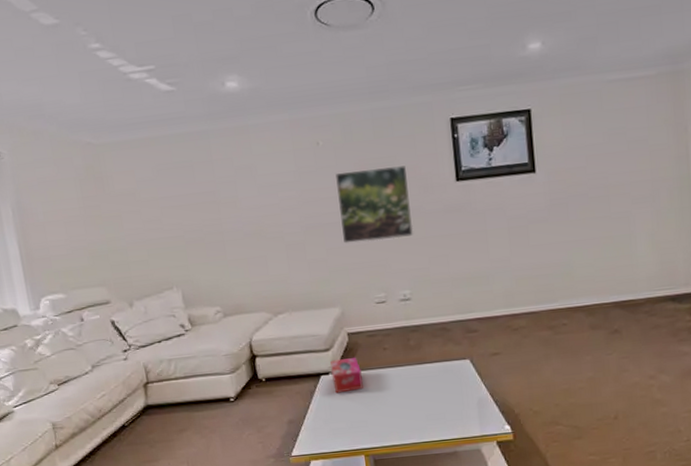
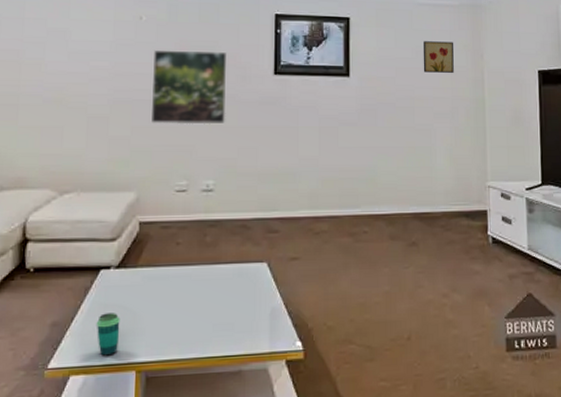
cup: none [324,410,347,445] -> present [96,313,120,356]
tissue box: present [330,357,363,394] -> none [112,250,148,292]
wall art: none [615,118,653,157] -> present [423,41,454,73]

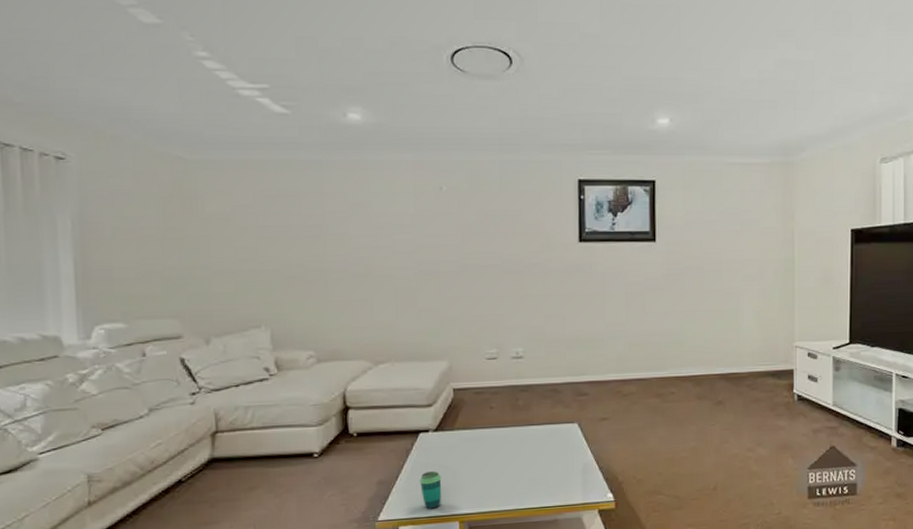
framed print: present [150,50,226,125] -> none [457,220,533,295]
wall art: present [423,41,454,73] -> none [731,202,763,235]

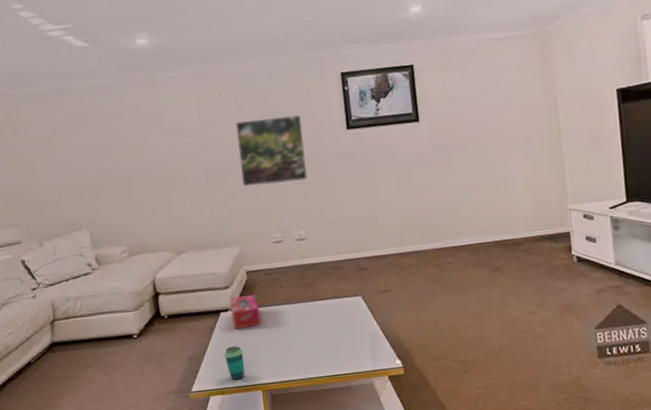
tissue box: none [431,414,465,453] -> present [229,294,261,330]
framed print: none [457,220,533,295] -> present [236,115,309,187]

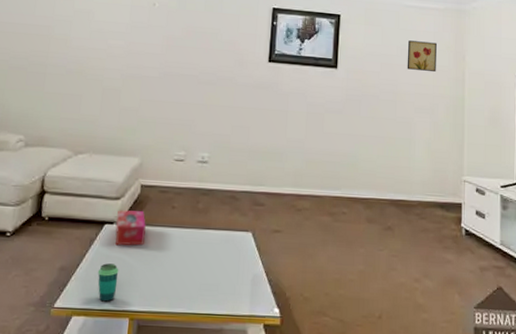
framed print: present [236,115,309,187] -> none [156,33,227,103]
wall art: none [490,73,525,108] -> present [407,40,437,72]

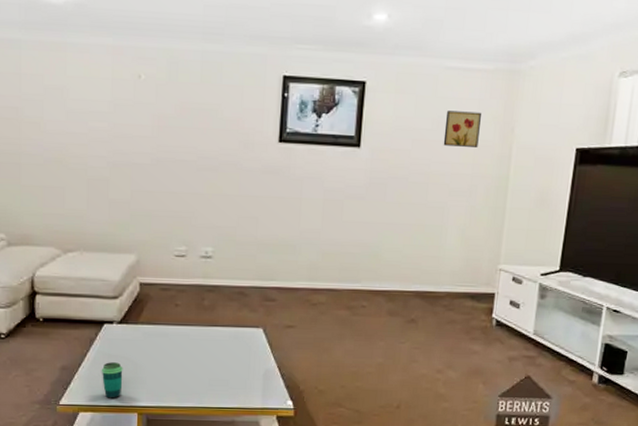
tissue box: present [115,210,146,246] -> none [115,309,148,345]

